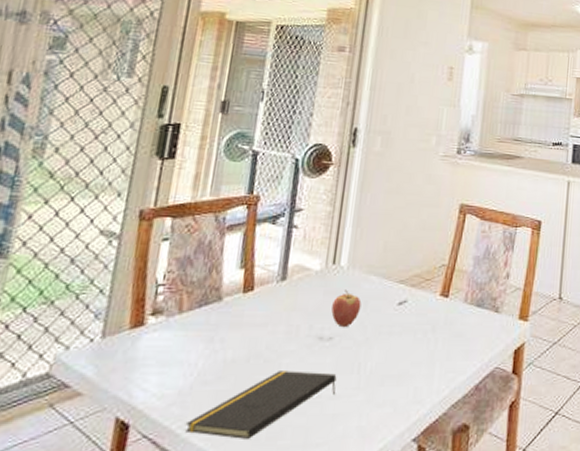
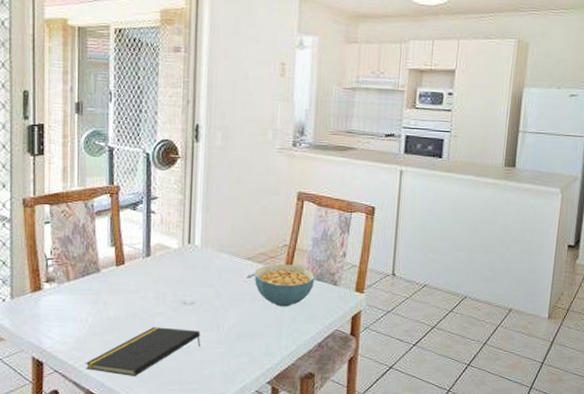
fruit: present [331,289,362,328] -> none [191,264,216,295]
cereal bowl: none [406,288,475,340] -> present [254,264,315,307]

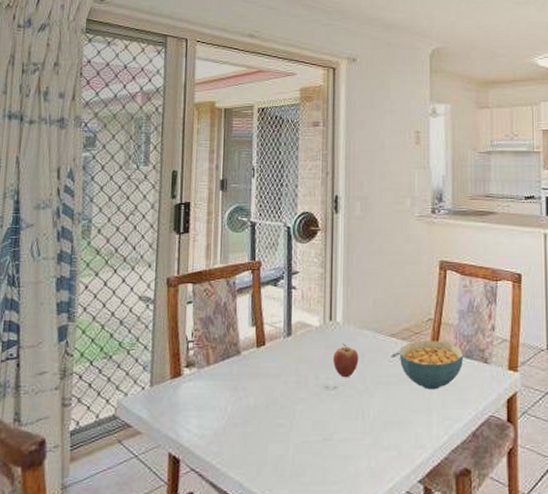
notepad: present [86,327,201,376] -> none [224,416,346,475]
fruit: none [191,264,216,295] -> present [333,343,359,378]

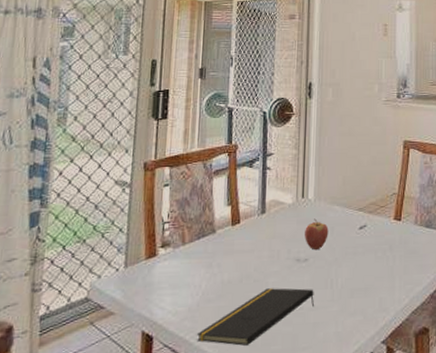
notepad: none [224,416,346,475] -> present [197,288,315,346]
cereal bowl: present [399,341,464,390] -> none [365,213,424,258]

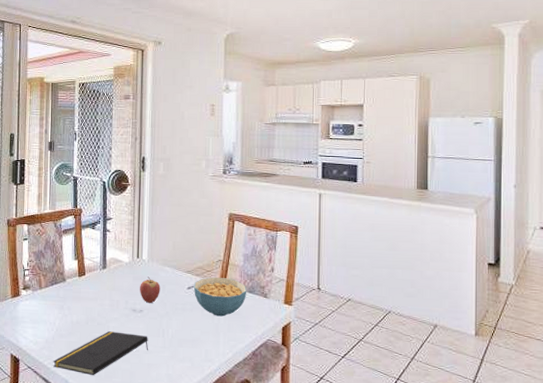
cereal bowl: none [365,213,424,258] -> present [193,277,247,317]

